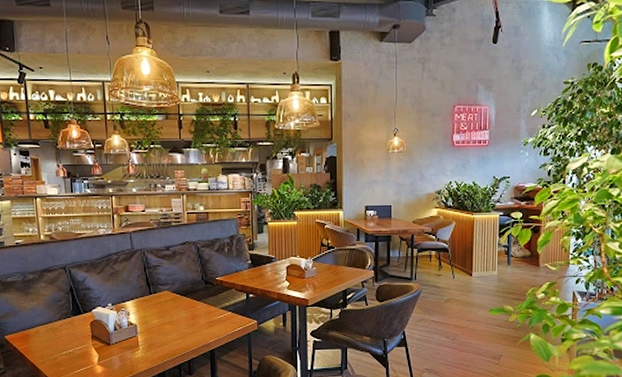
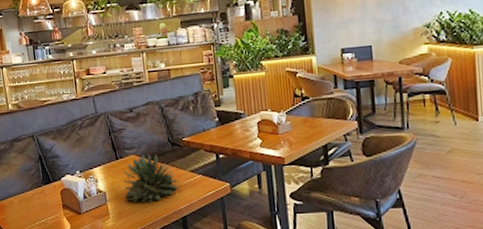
succulent plant: none [155,291,209,337] -> present [123,154,179,203]

